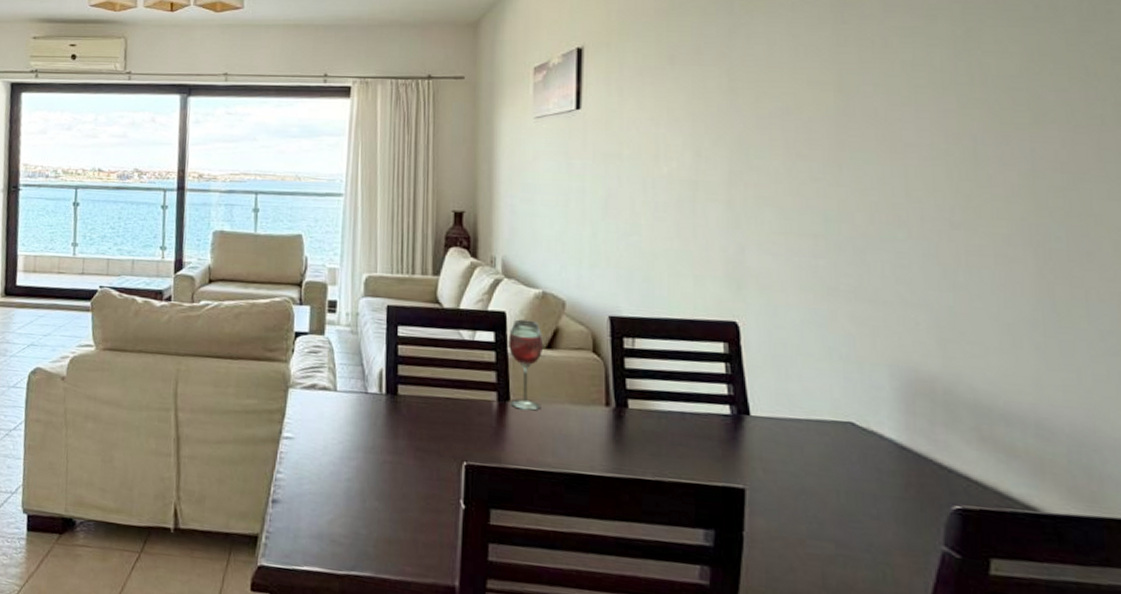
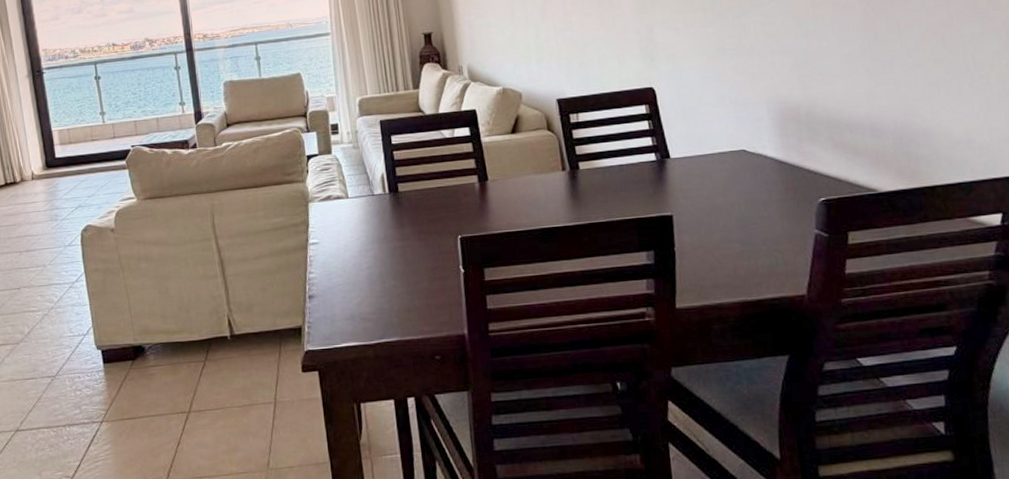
wineglass: present [509,319,544,411] -> none [480,112,512,186]

